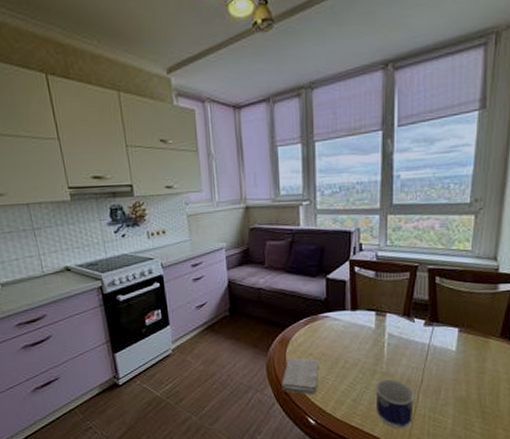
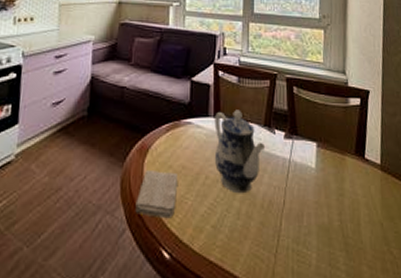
teapot: none [352,302,405,375] -> present [214,109,266,194]
cup: present [375,379,414,429] -> none [237,200,277,266]

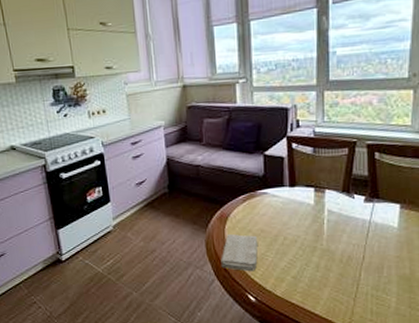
teapot: present [214,109,266,194] -> none [290,178,344,251]

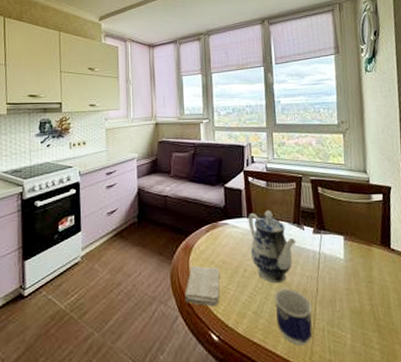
teapot: none [290,178,344,251] -> present [248,210,297,284]
cup: none [315,256,356,307] -> present [274,289,313,346]

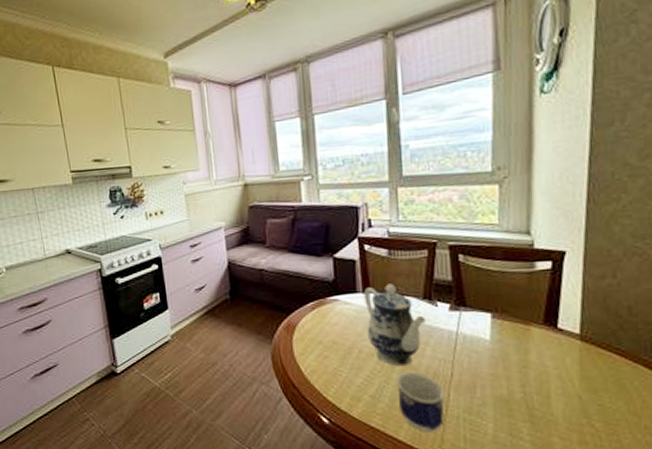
washcloth: present [185,265,220,307] -> none [288,345,330,389]

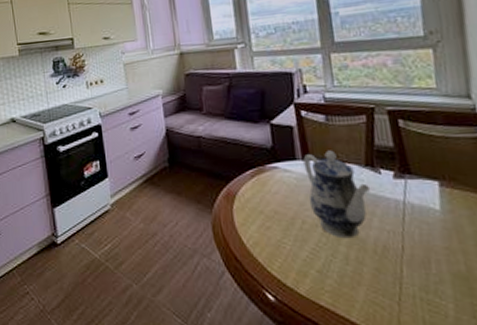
cup: present [396,372,444,432] -> none [343,245,399,313]

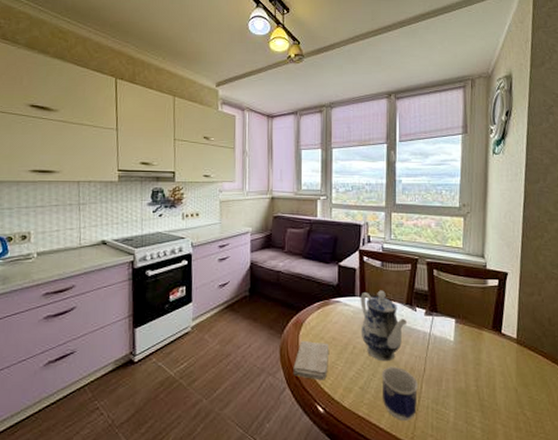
washcloth: none [230,215,273,263] -> present [293,340,328,381]
cup: none [343,245,399,313] -> present [381,367,418,421]

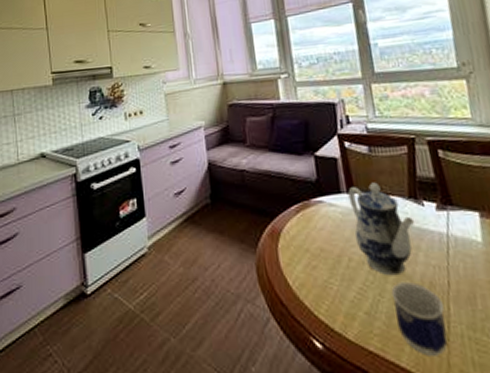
washcloth: present [293,340,328,381] -> none [275,254,320,306]

